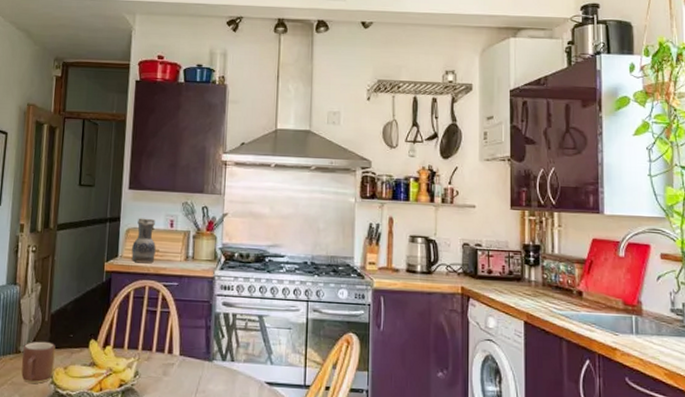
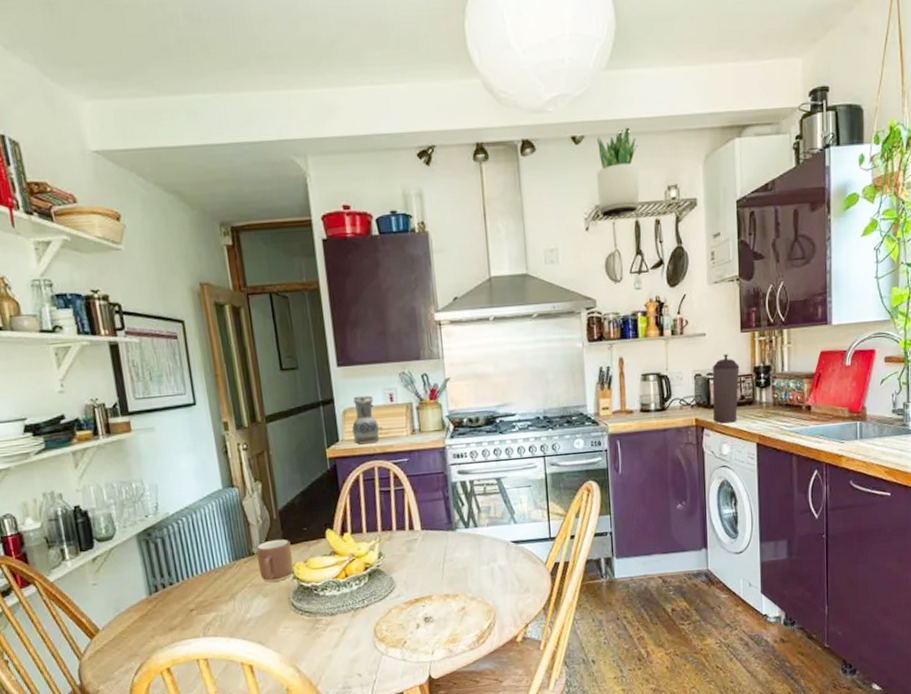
planter: none [381,19,420,92] -> present [597,127,640,218]
canister: none [480,228,508,297] -> present [712,354,740,424]

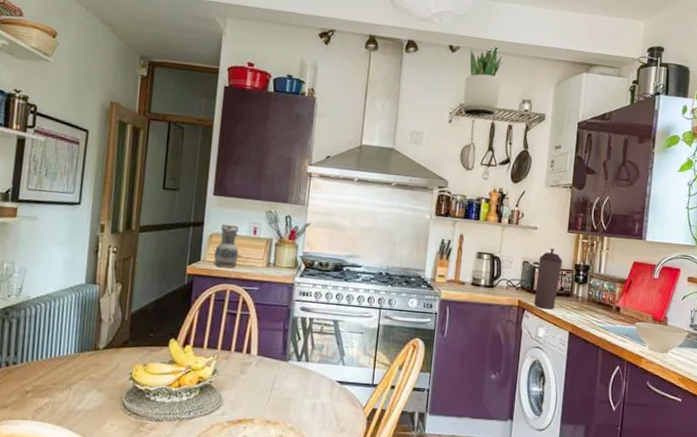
mug: present [255,538,294,582] -> none [100,339,135,379]
bowl: none [829,415,891,448] -> present [634,321,689,354]

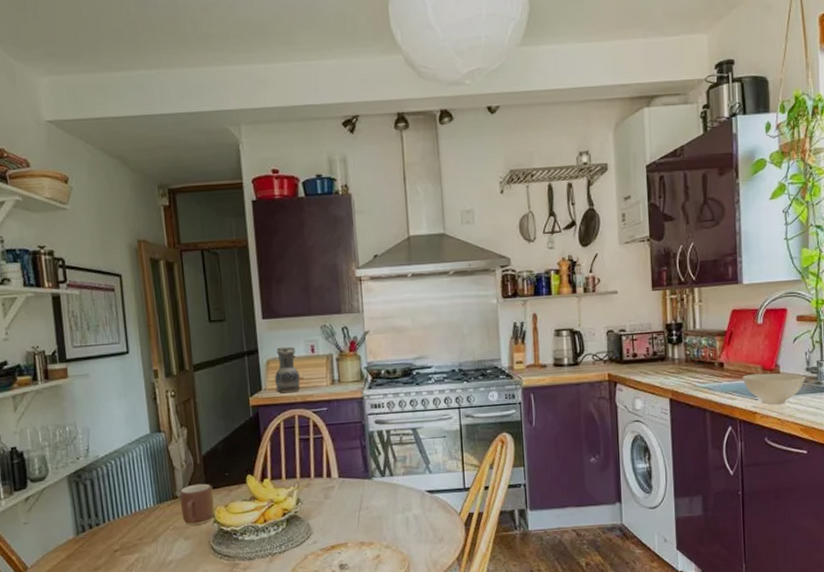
mug: none [100,339,135,379] -> present [179,483,215,525]
planter: present [463,46,502,117] -> none [511,98,552,182]
canister: present [534,248,563,310] -> none [624,311,652,379]

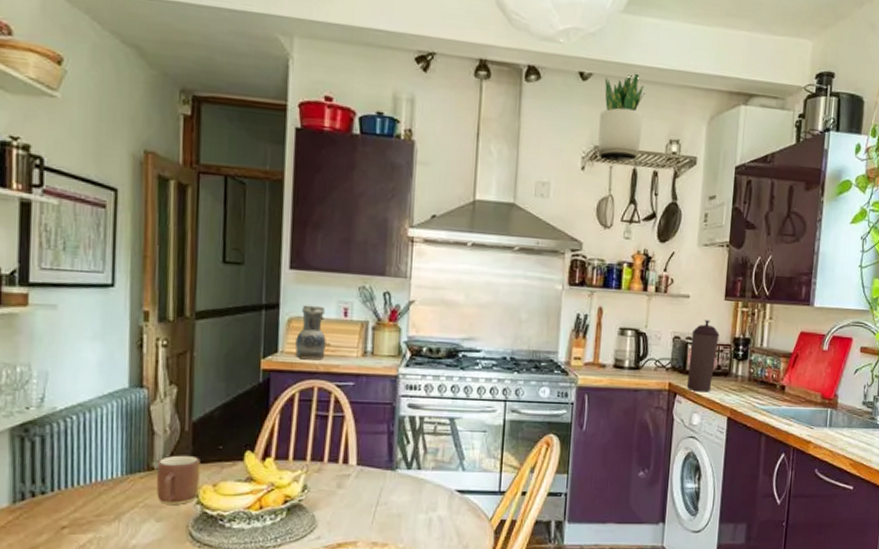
planter: none [511,98,552,182] -> present [598,73,644,162]
canister: none [624,311,652,379] -> present [687,320,720,392]
bowl: present [742,373,806,405] -> none [801,401,861,436]

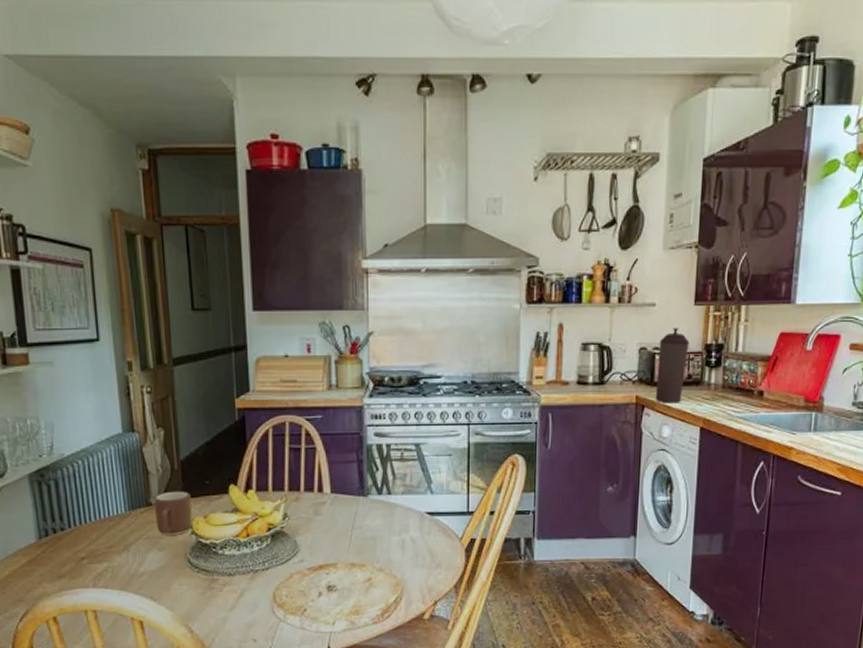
ceramic jug: present [295,305,326,360] -> none [265,344,293,397]
planter: present [598,73,644,162] -> none [551,67,599,168]

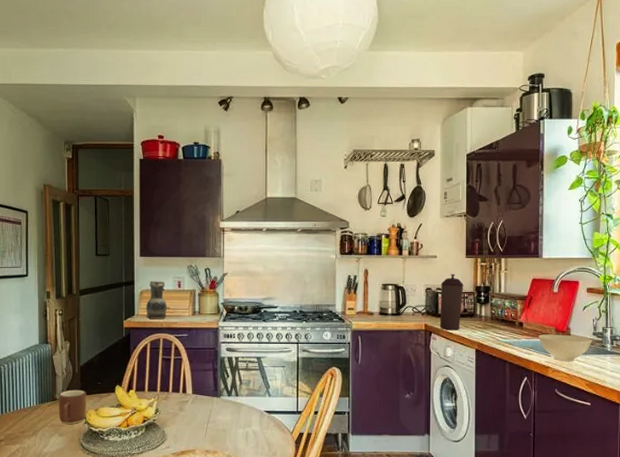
ceramic jug: none [265,344,293,397] -> present [146,281,167,320]
bowl: none [782,405,851,441] -> present [538,334,592,362]

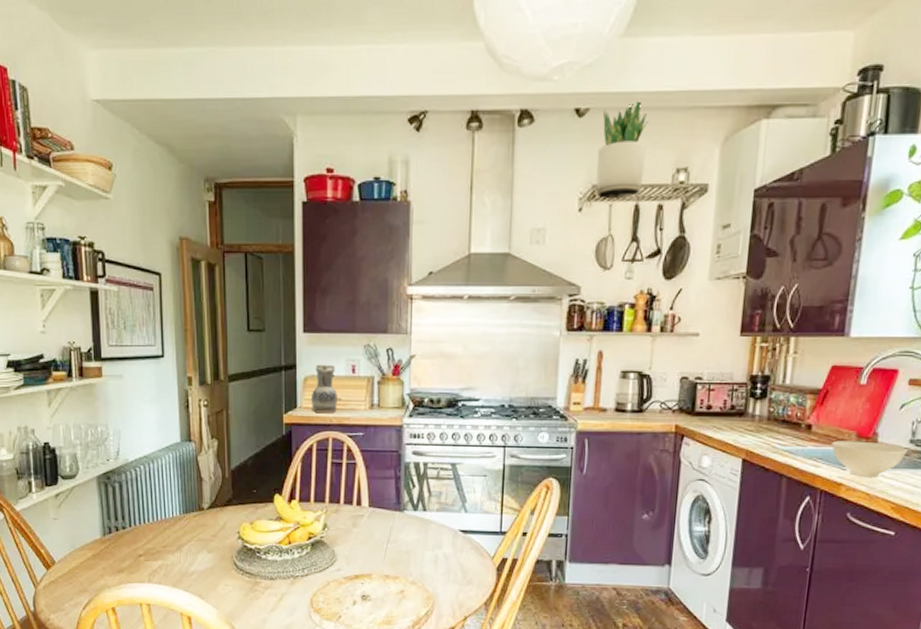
mug: present [58,389,86,424] -> none [205,498,239,539]
planter: none [356,93,389,160] -> present [596,101,648,200]
canister: present [440,274,464,331] -> none [696,358,734,434]

